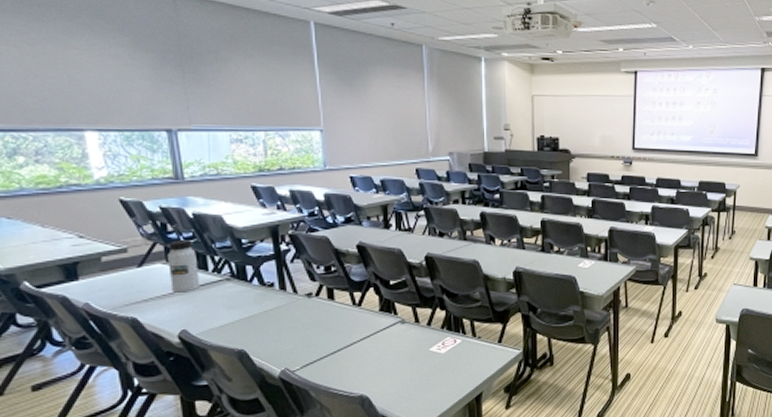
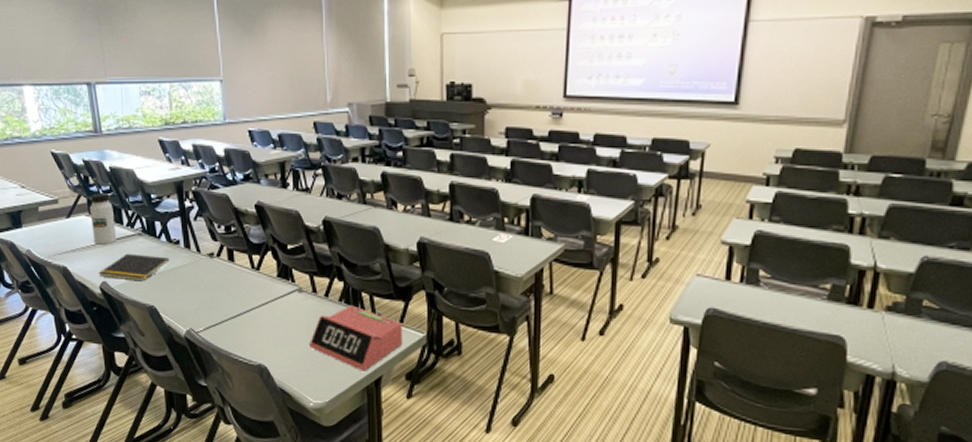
notepad: none [177,299,263,327] -> present [98,253,170,282]
alarm clock: none [412,331,501,390] -> present [310,305,402,371]

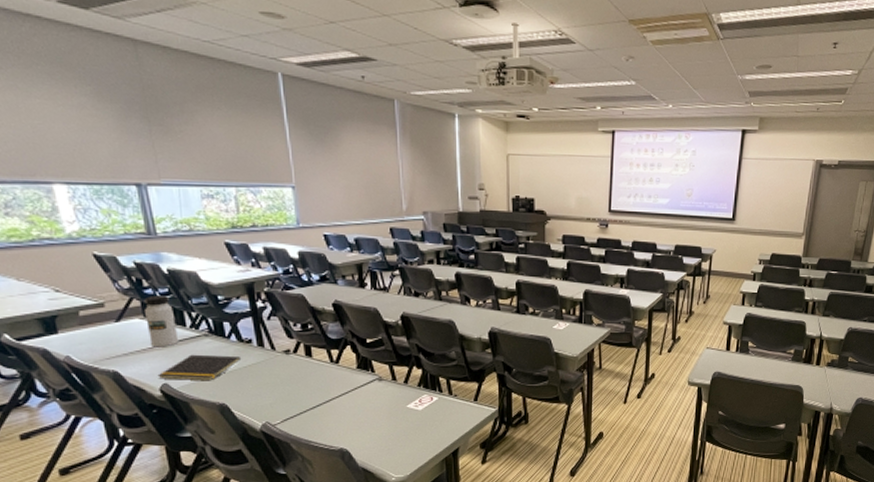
alarm clock: present [310,305,402,371] -> none [390,389,477,445]

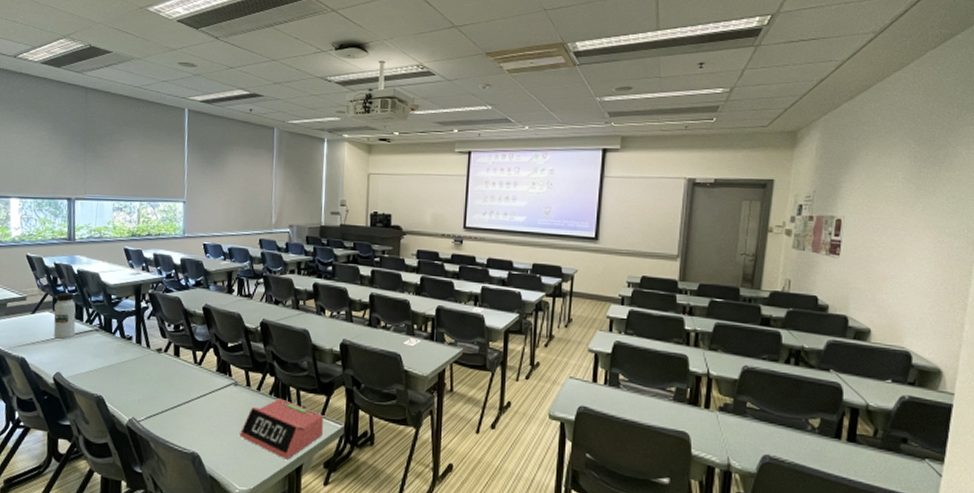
notepad: present [157,354,242,381] -> none [54,347,122,373]
alarm clock: none [390,389,477,445] -> present [240,398,323,460]

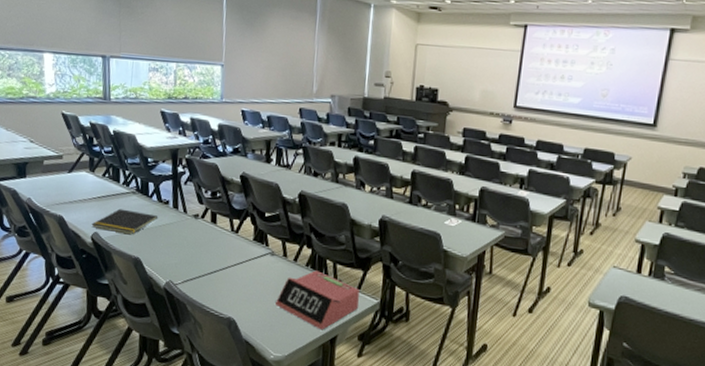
water bottle: present [53,292,76,339] -> none [90,152,113,200]
notepad: none [54,347,122,373] -> present [91,208,159,235]

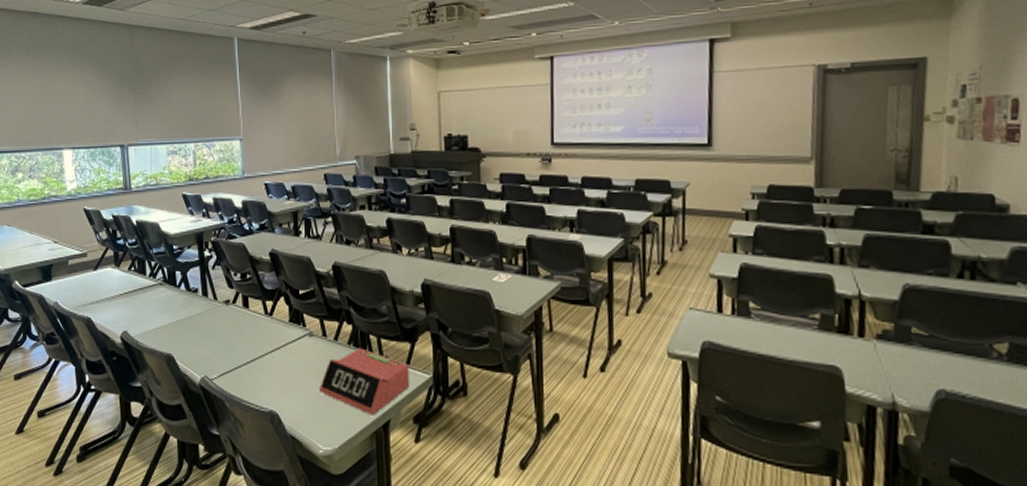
notepad: present [91,208,159,235] -> none [120,303,188,330]

